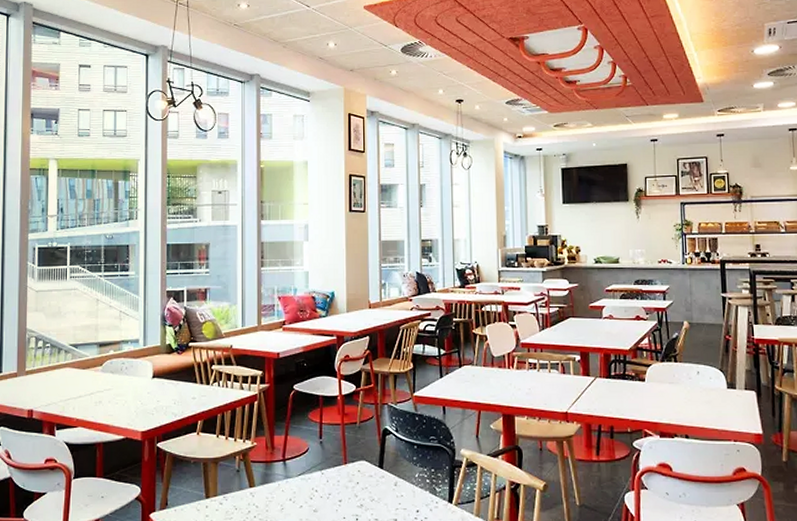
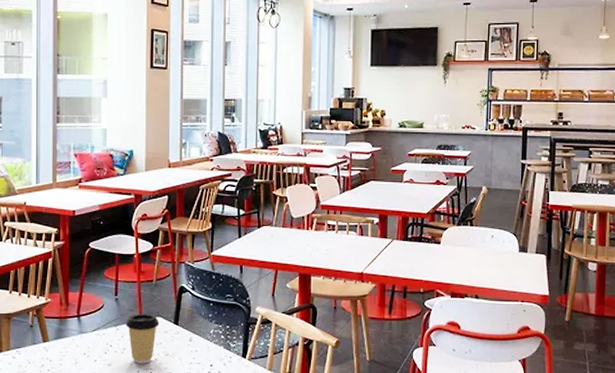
coffee cup: none [331,457,364,510] -> present [126,314,160,364]

